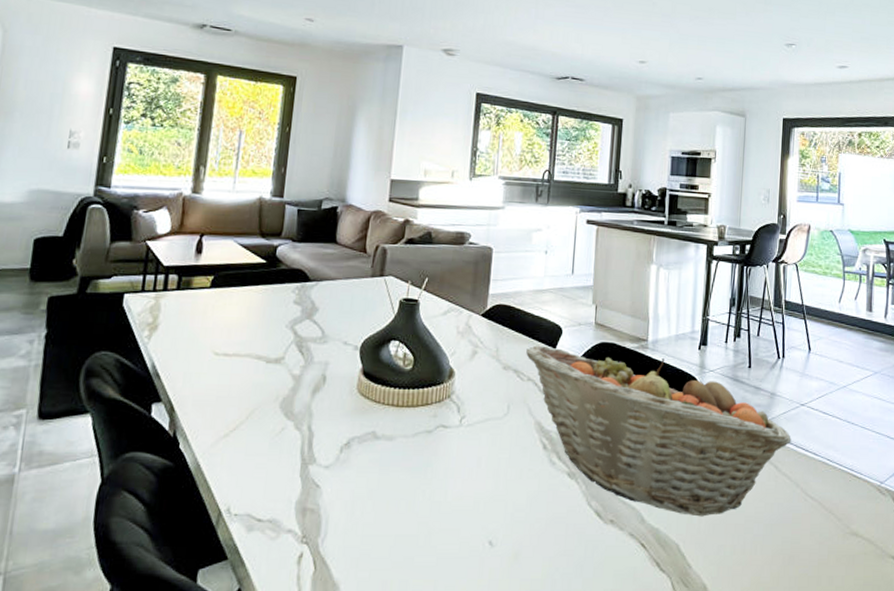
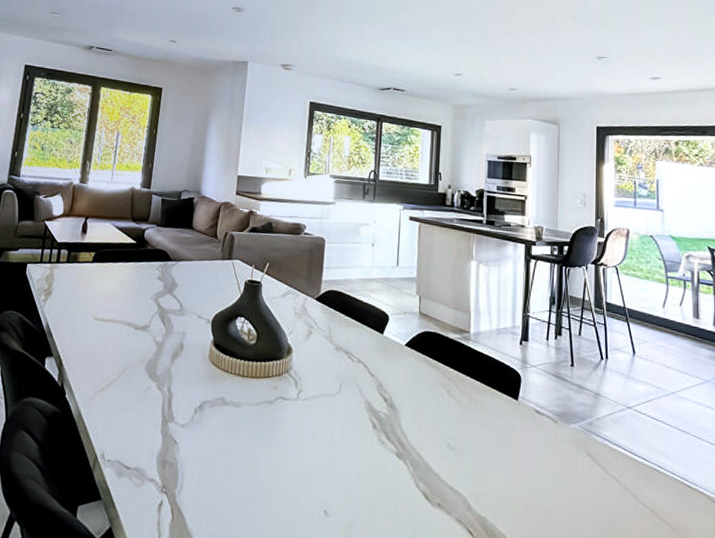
fruit basket: present [526,345,791,517] -> none [356,329,619,511]

